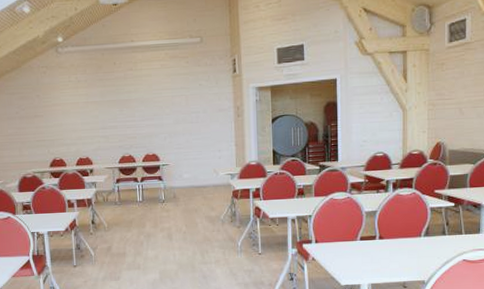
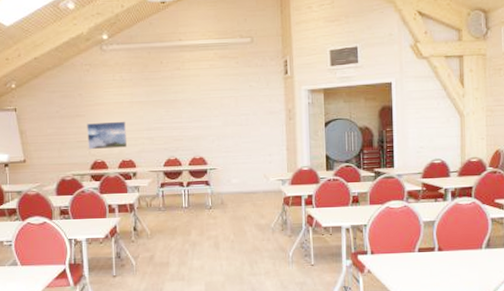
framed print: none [45,120,84,149] -> present [87,121,128,150]

